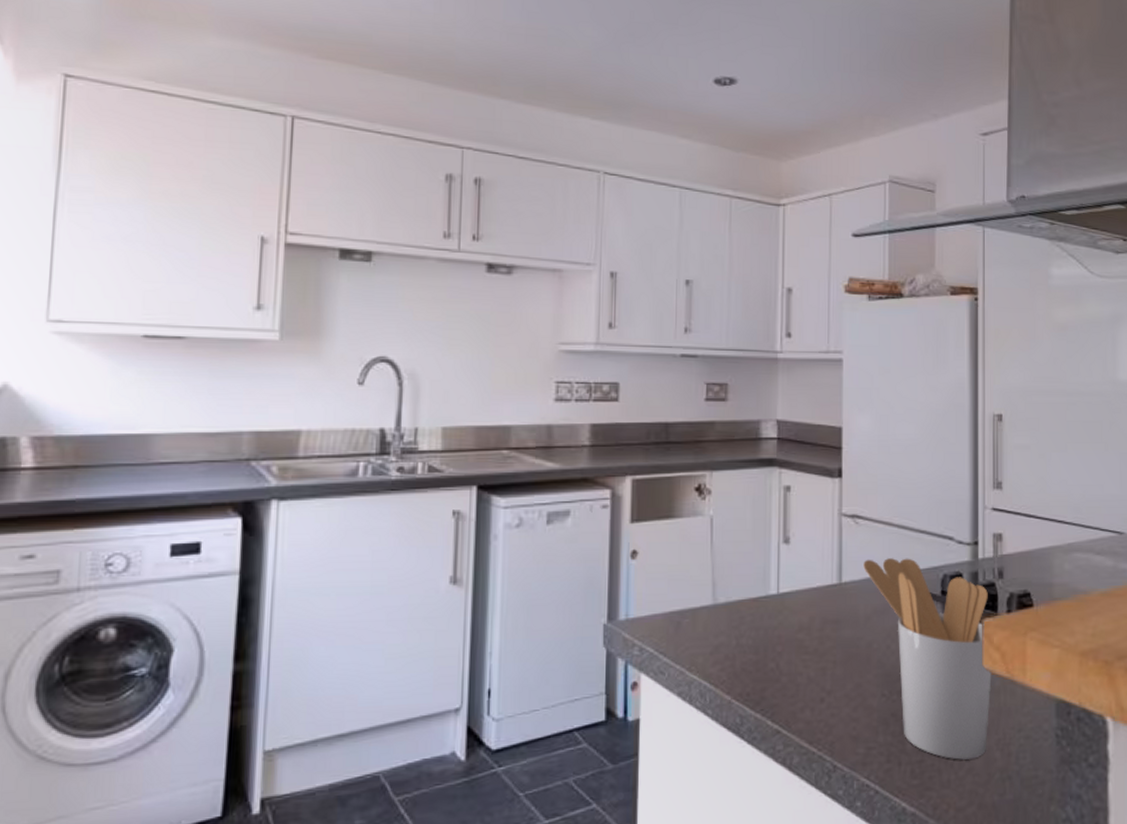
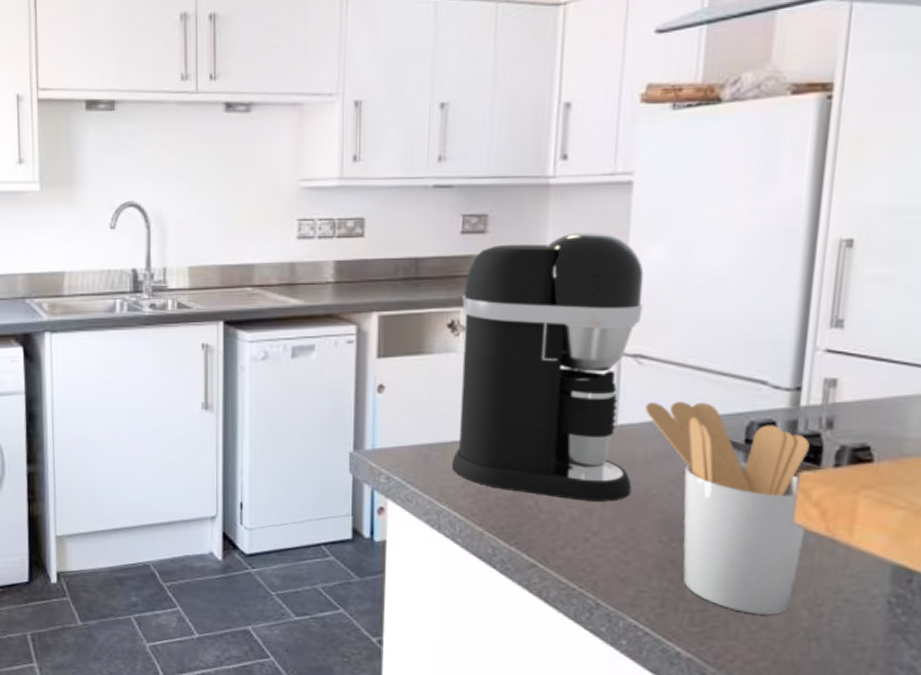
coffee maker: none [701,403,857,660] -> present [451,232,644,502]

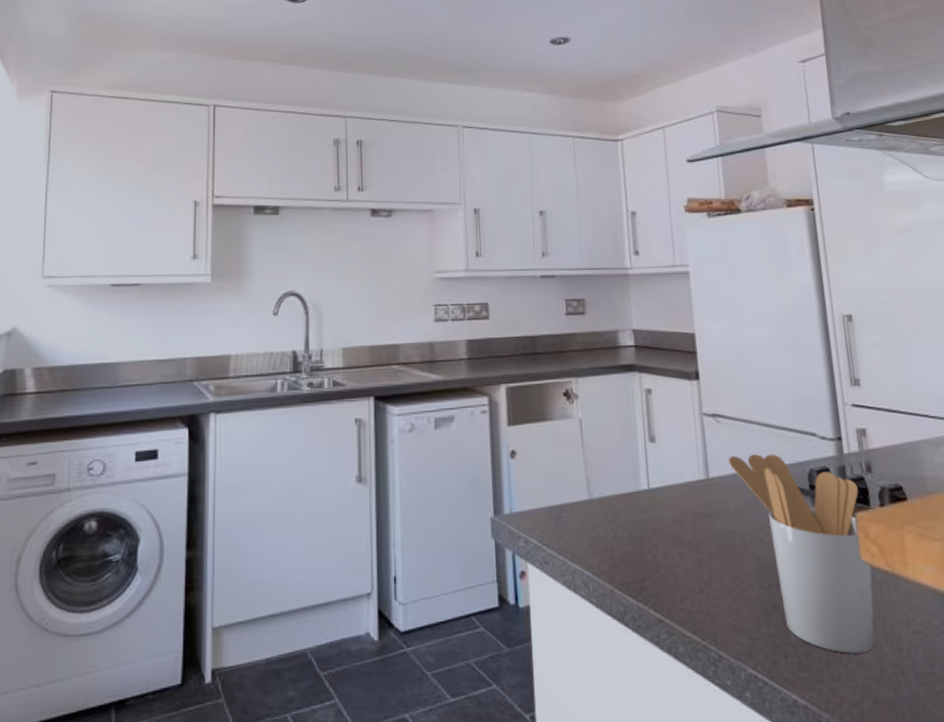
coffee maker: present [451,232,644,502] -> none [572,312,730,552]

